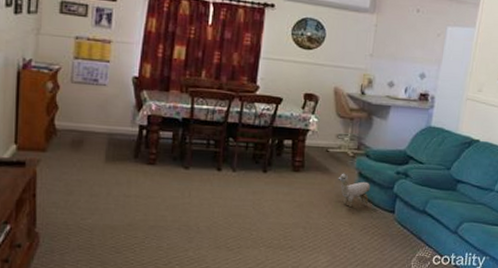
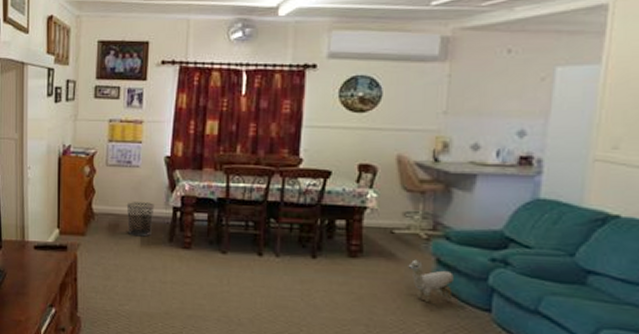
waste bin: none [91,119,121,153] -> present [126,202,155,237]

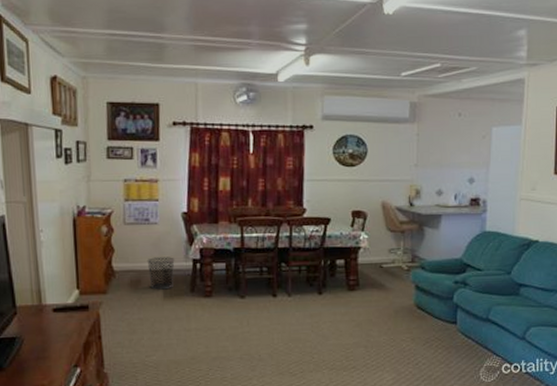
plush toy: present [408,258,454,303] -> none [394,286,429,322]

